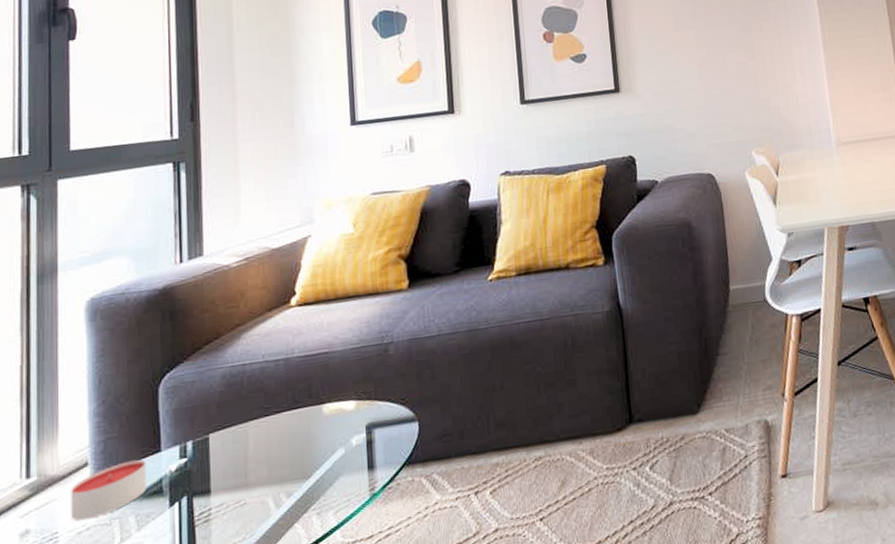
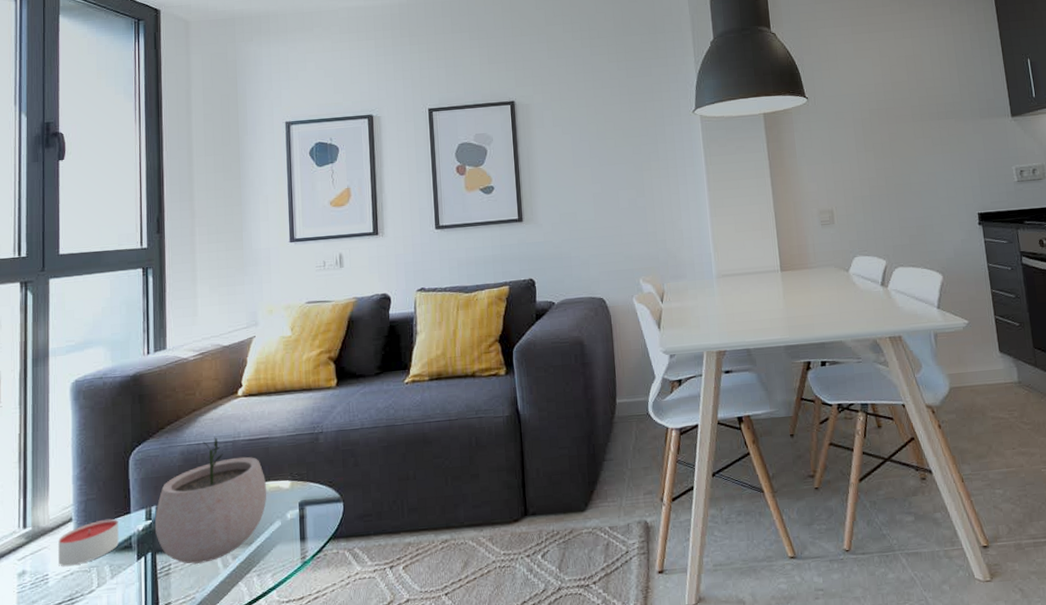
plant pot: none [190,355,328,507] -> present [154,437,267,564]

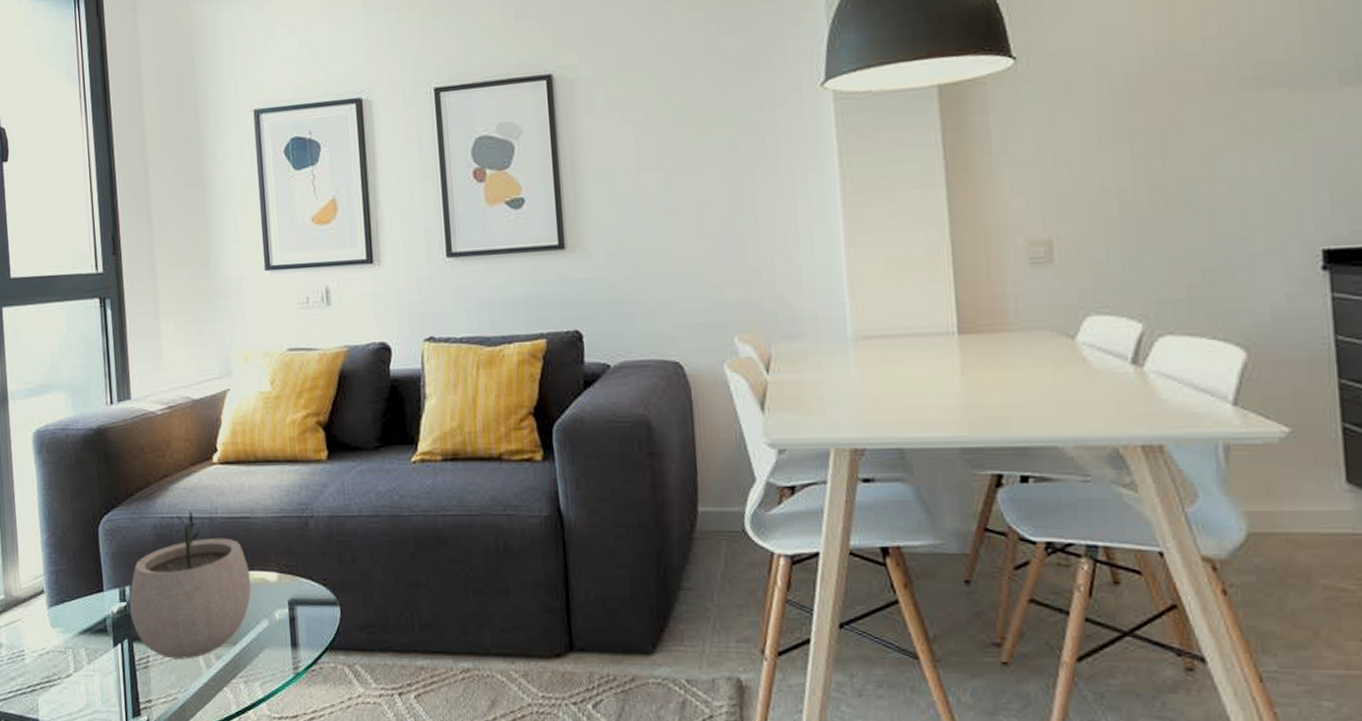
candle: present [58,518,119,567] -> none [31,595,93,644]

